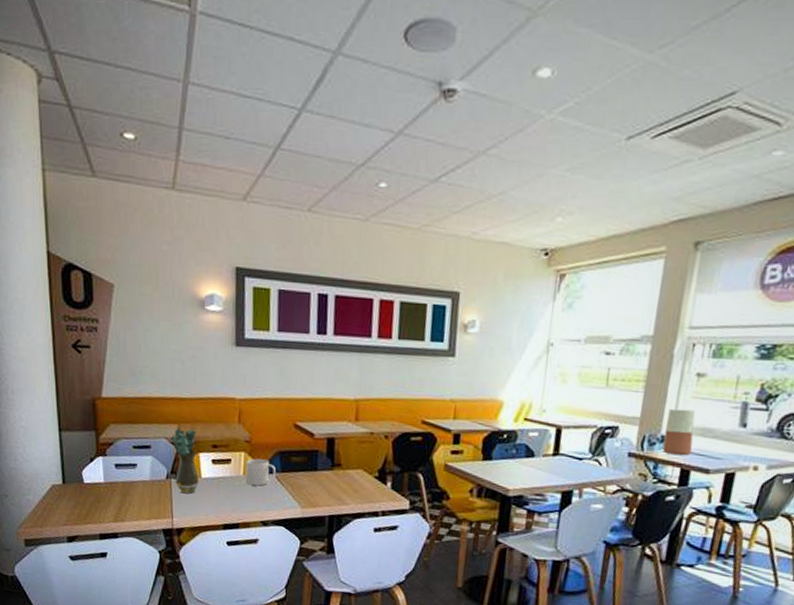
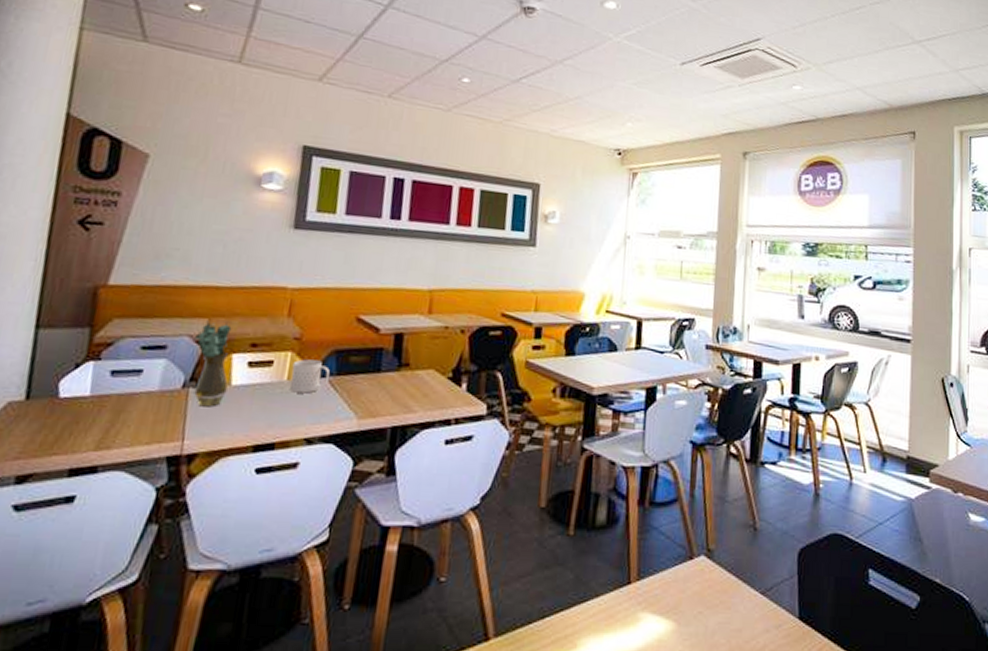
vase: present [662,408,695,455] -> none [736,300,762,346]

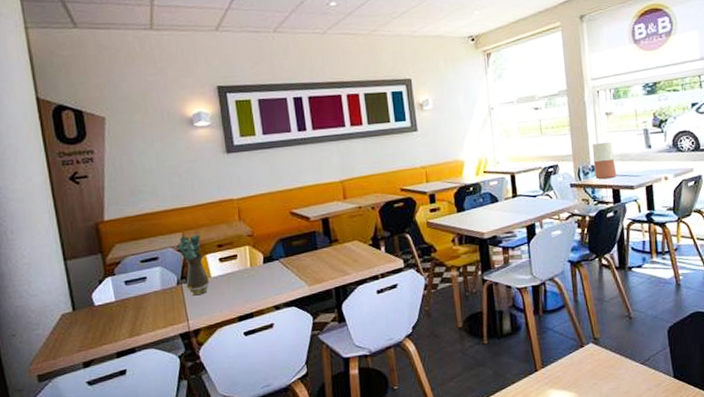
mug: present [290,359,330,394] -> none [251,248,282,275]
vase: none [736,300,762,346] -> present [591,141,617,179]

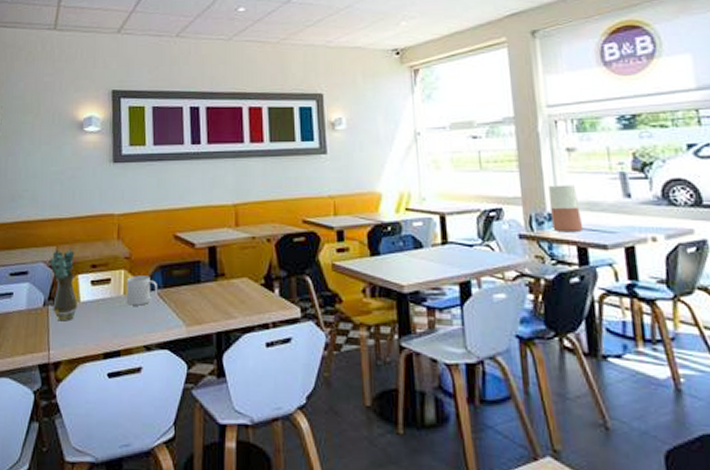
mug: none [251,248,282,275] -> present [126,275,158,306]

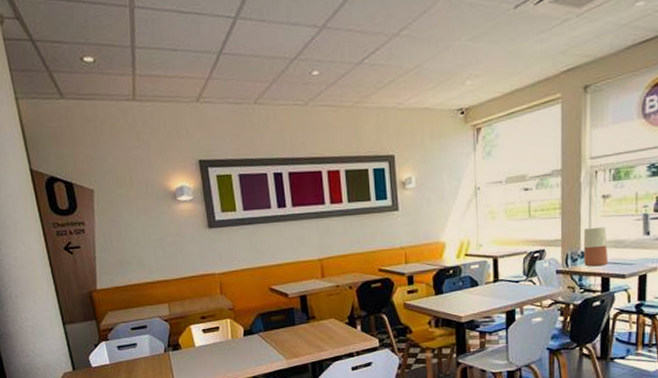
vase: present [48,248,78,322] -> none [163,304,194,363]
mug: present [126,275,158,306] -> none [232,322,261,347]

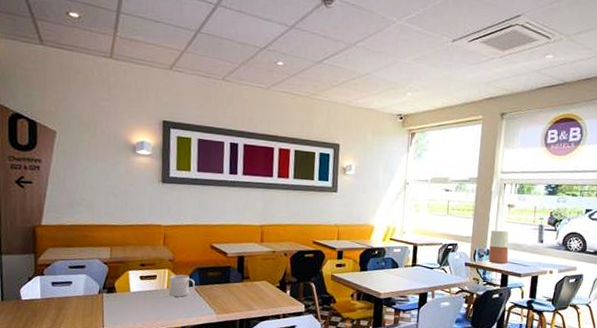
mug: none [232,322,261,347] -> present [169,274,196,297]

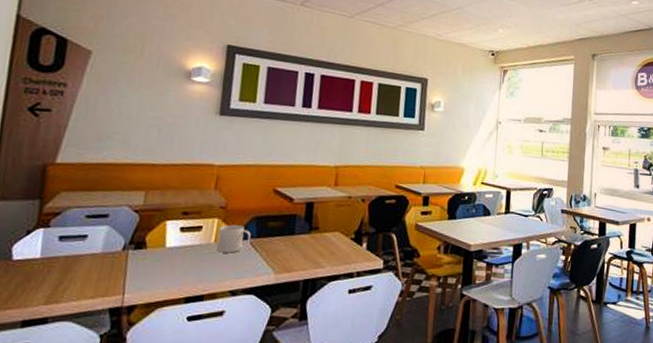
vase: present [488,230,509,264] -> none [585,174,606,210]

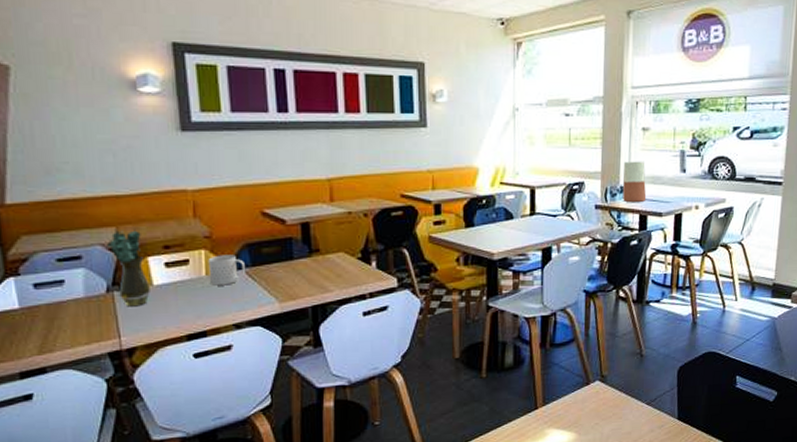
vase: none [133,193,166,266] -> present [107,228,150,307]
vase: none [585,174,606,210] -> present [622,161,647,202]

